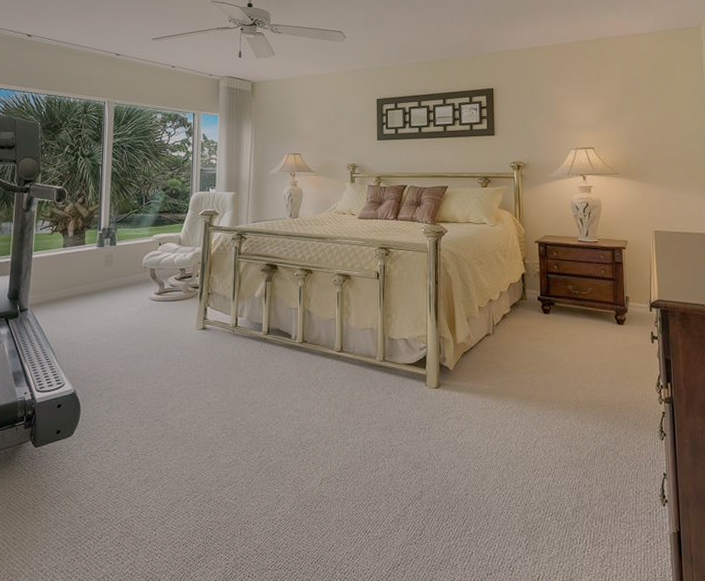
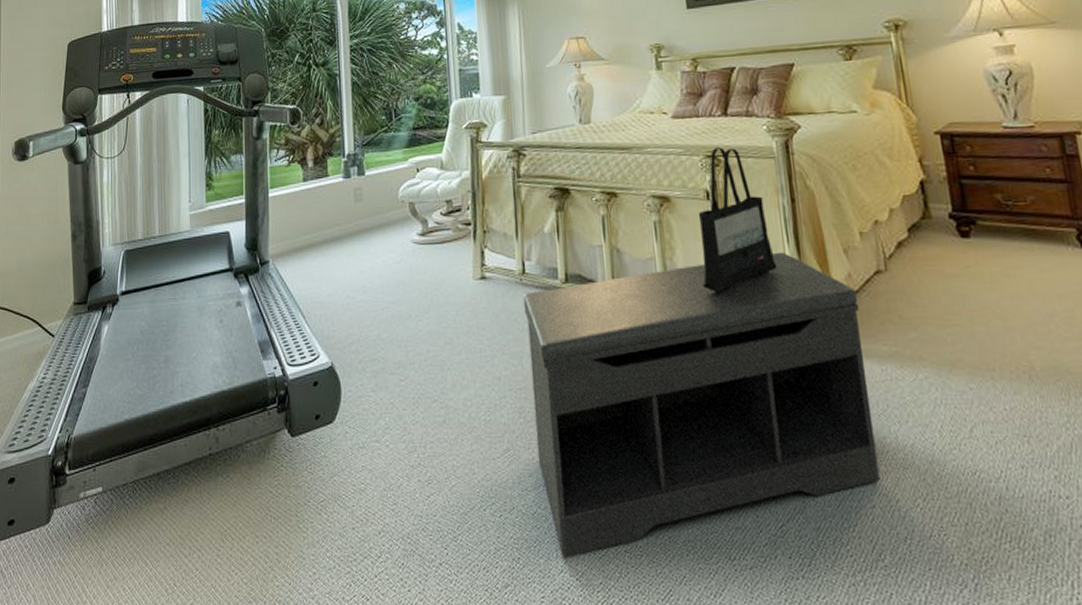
bench: none [233,318,474,535] -> present [523,252,881,559]
tote bag: none [367,242,421,346] -> present [698,147,778,293]

